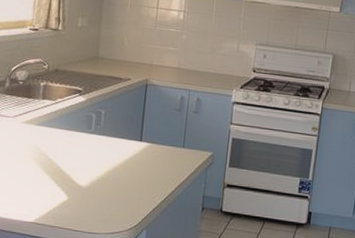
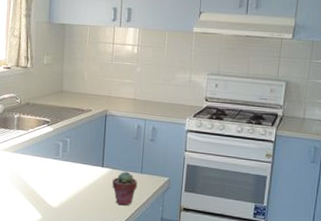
potted succulent: none [150,146,179,184] -> present [112,171,138,206]

